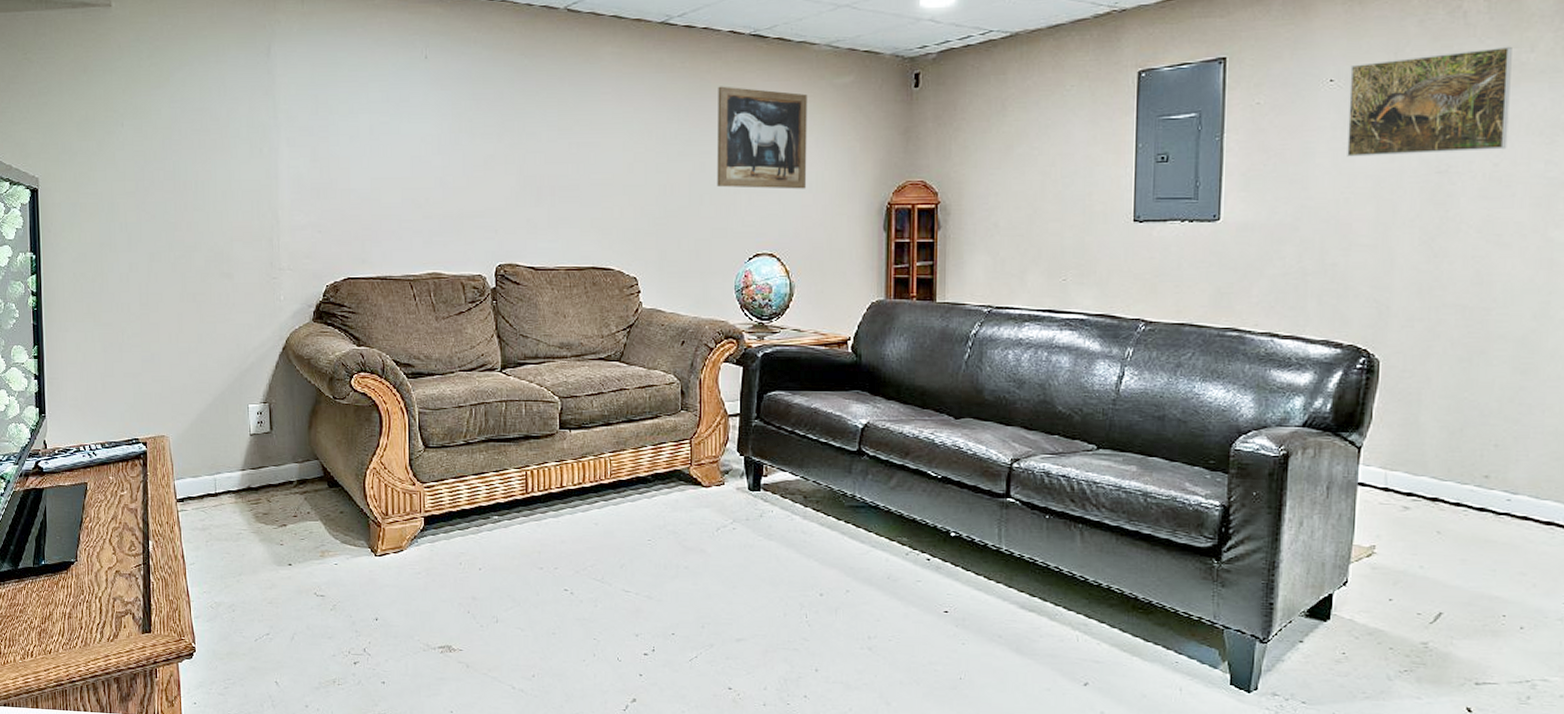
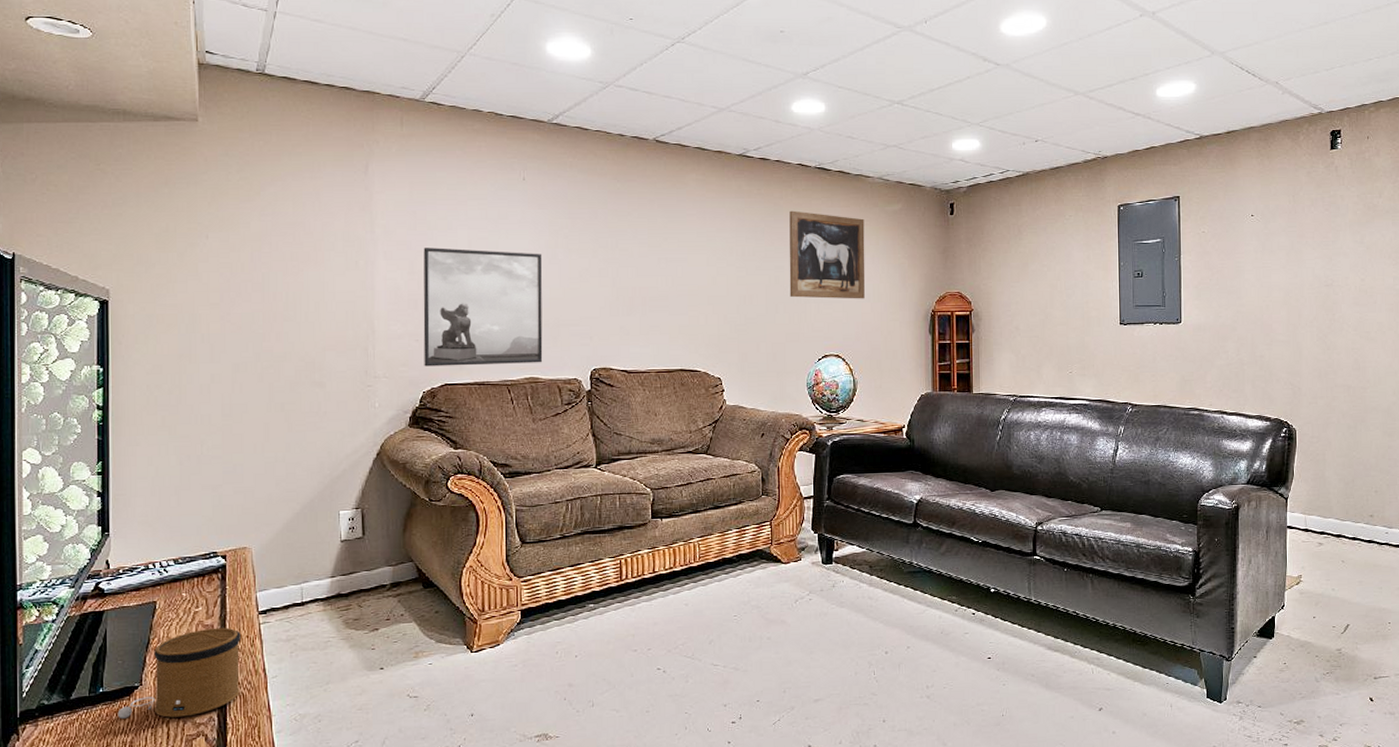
speaker: none [57,512,162,595] -> present [117,627,242,719]
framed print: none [325,133,446,259] -> present [423,248,543,367]
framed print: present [1347,46,1512,157] -> none [1264,193,1369,273]

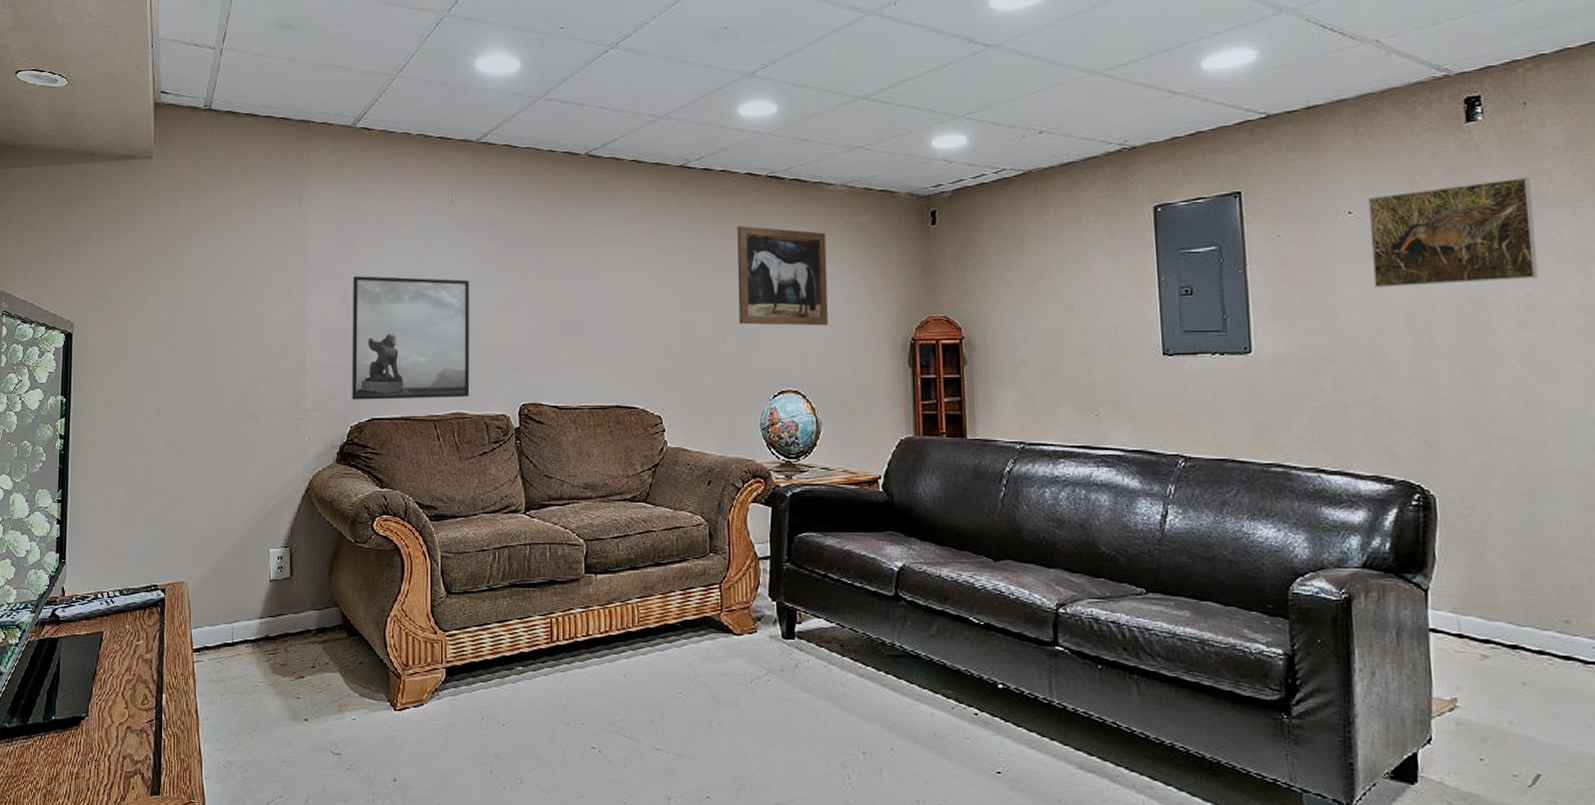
speaker: present [117,627,242,719] -> none [66,663,177,753]
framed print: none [1264,193,1369,273] -> present [1367,176,1539,288]

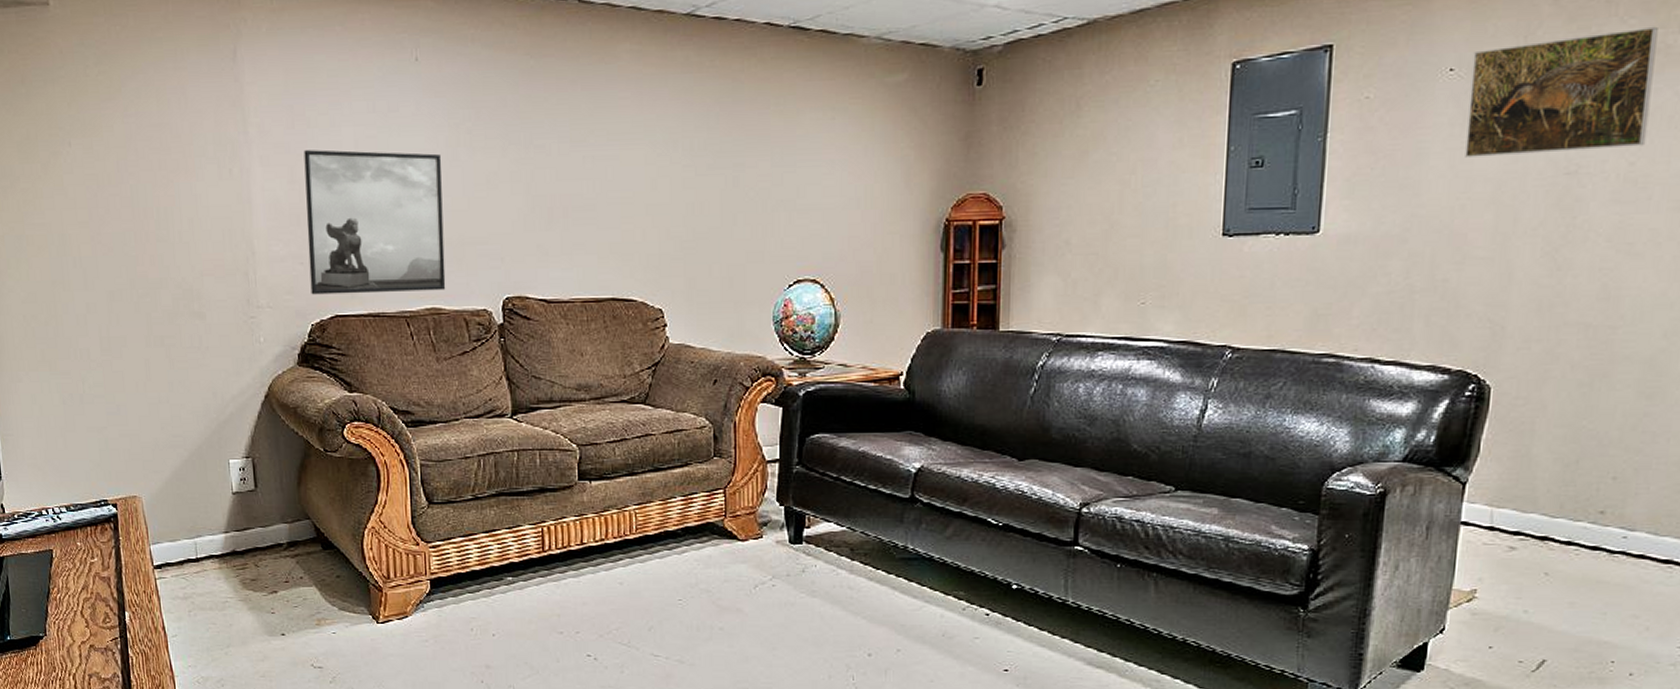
wall art: present [737,225,828,326] -> none [751,87,855,206]

